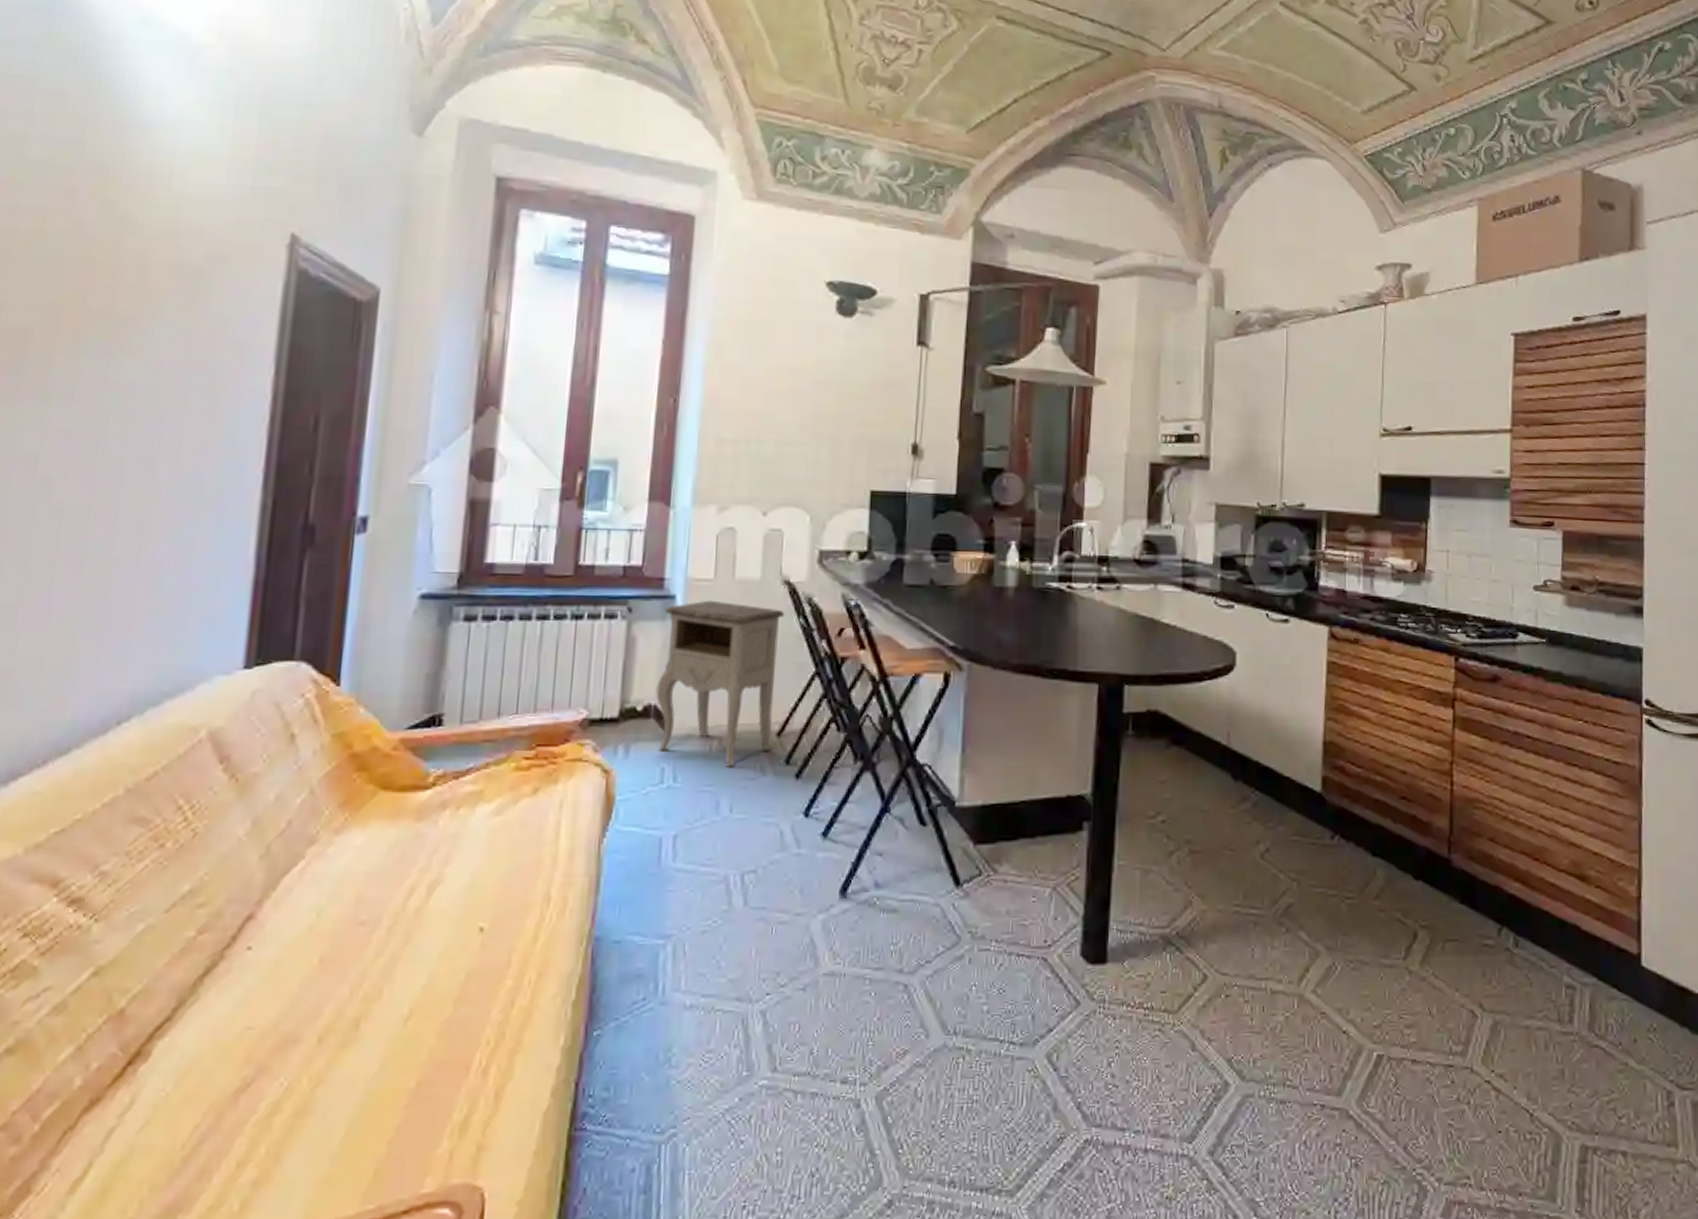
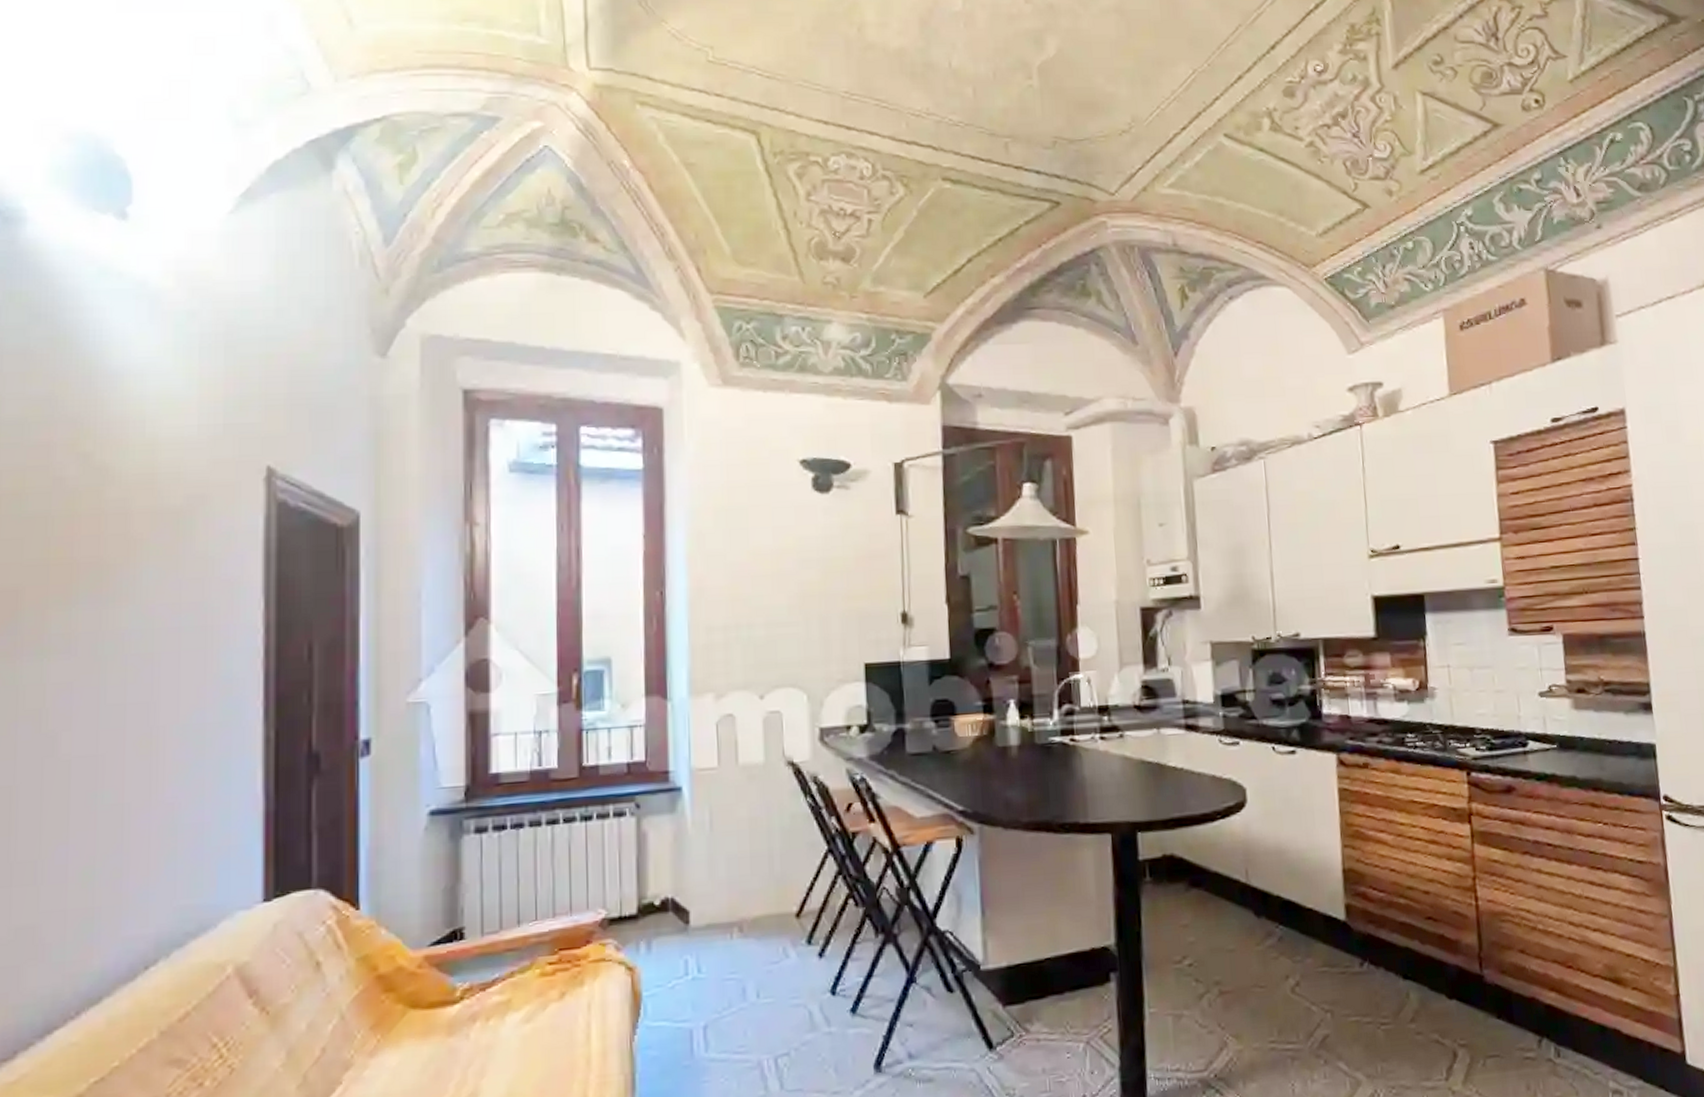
nightstand: present [656,600,785,767] -> none [671,788,792,953]

